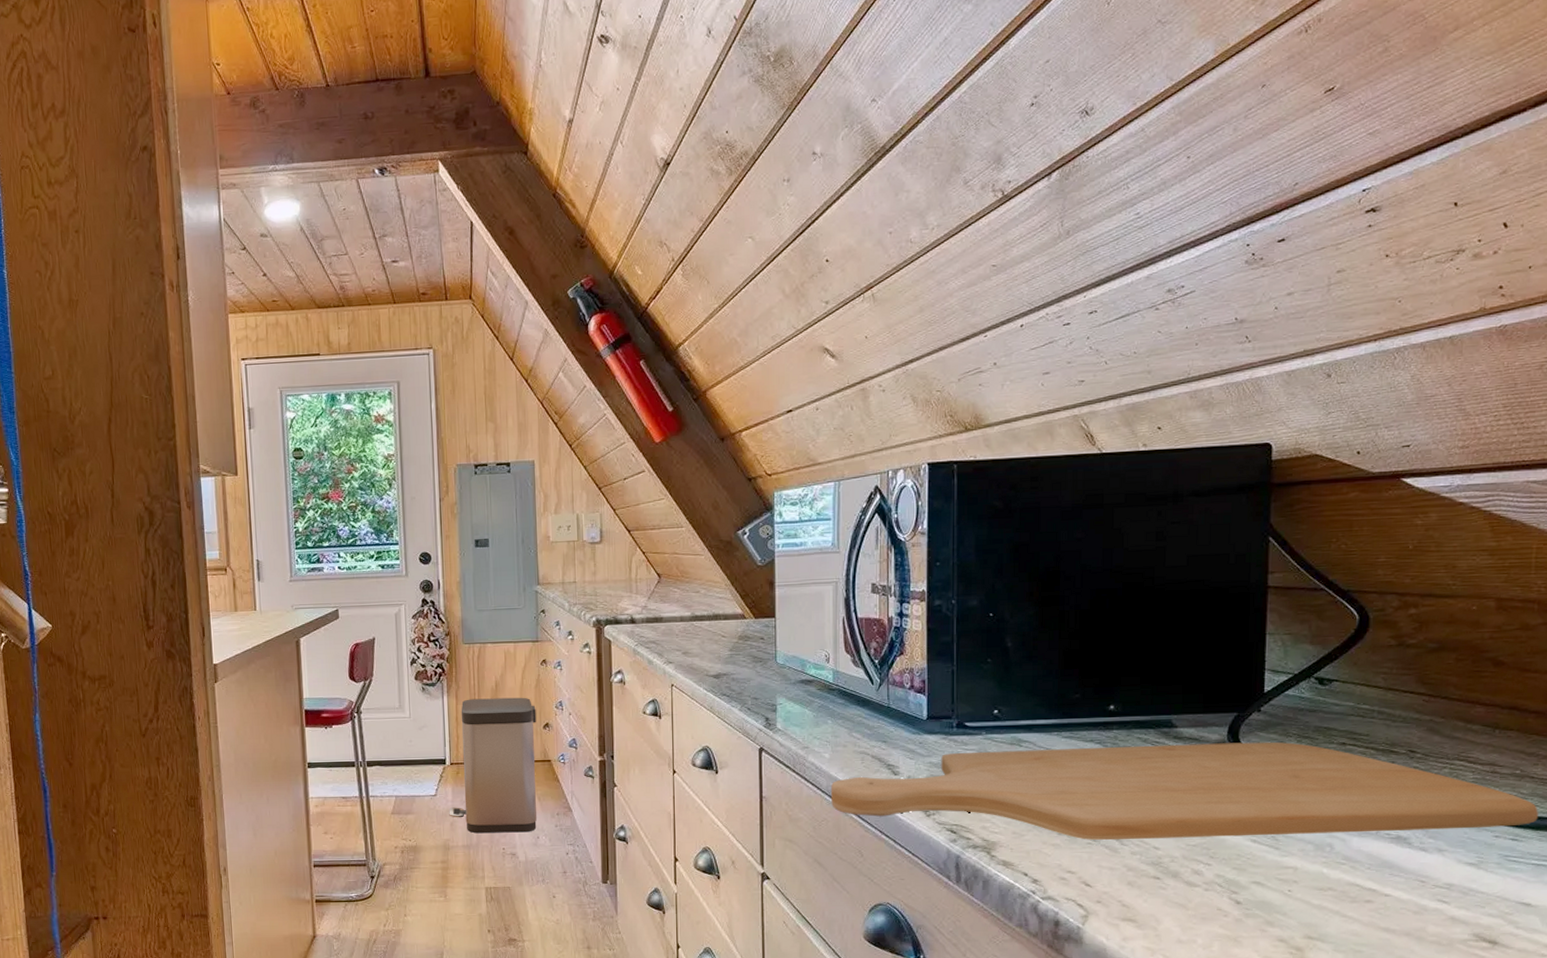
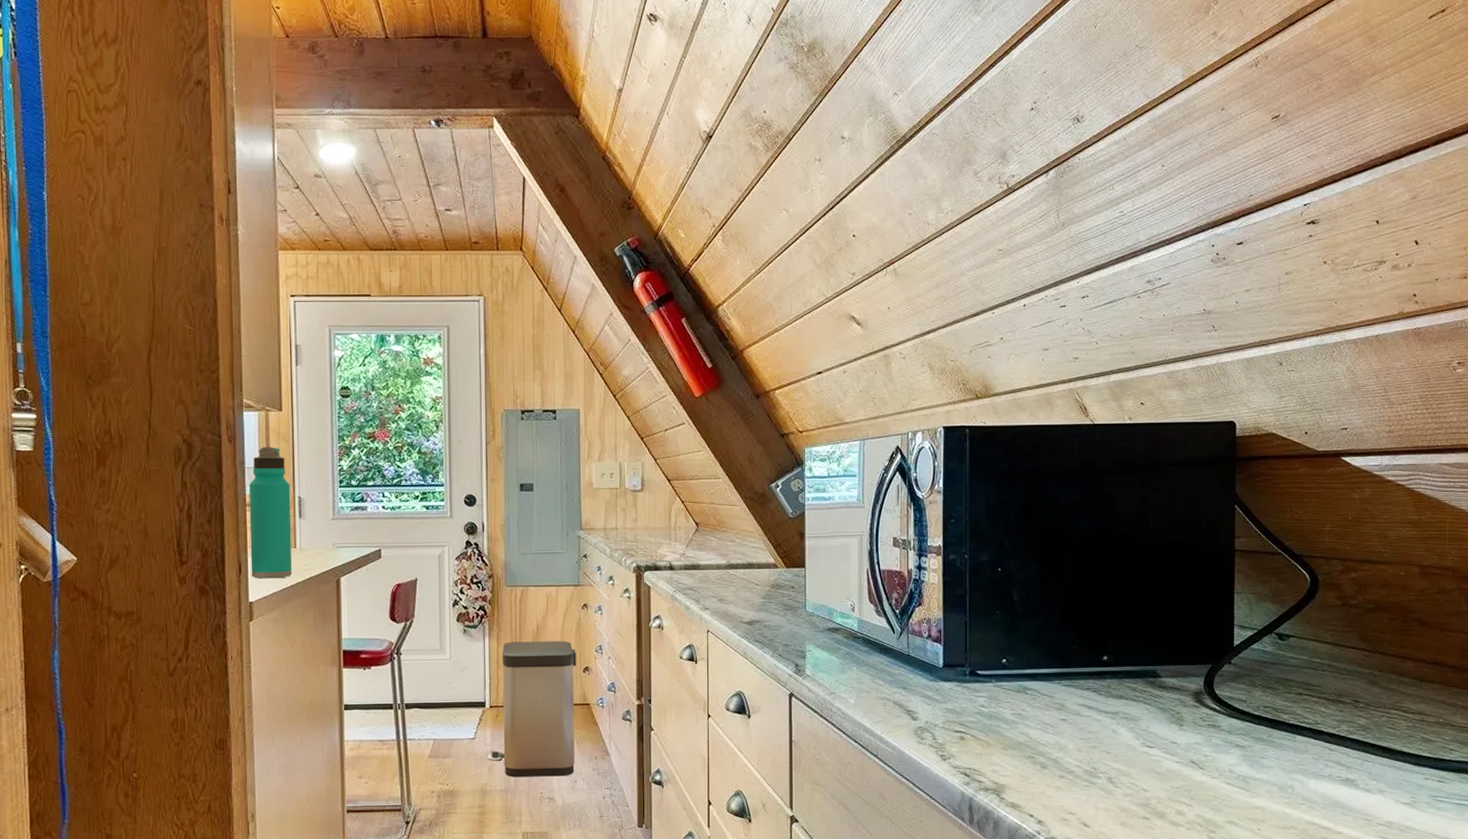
water bottle: none [209,511,253,641] -> present [249,447,292,579]
chopping board: present [830,741,1538,840] -> none [855,691,1459,783]

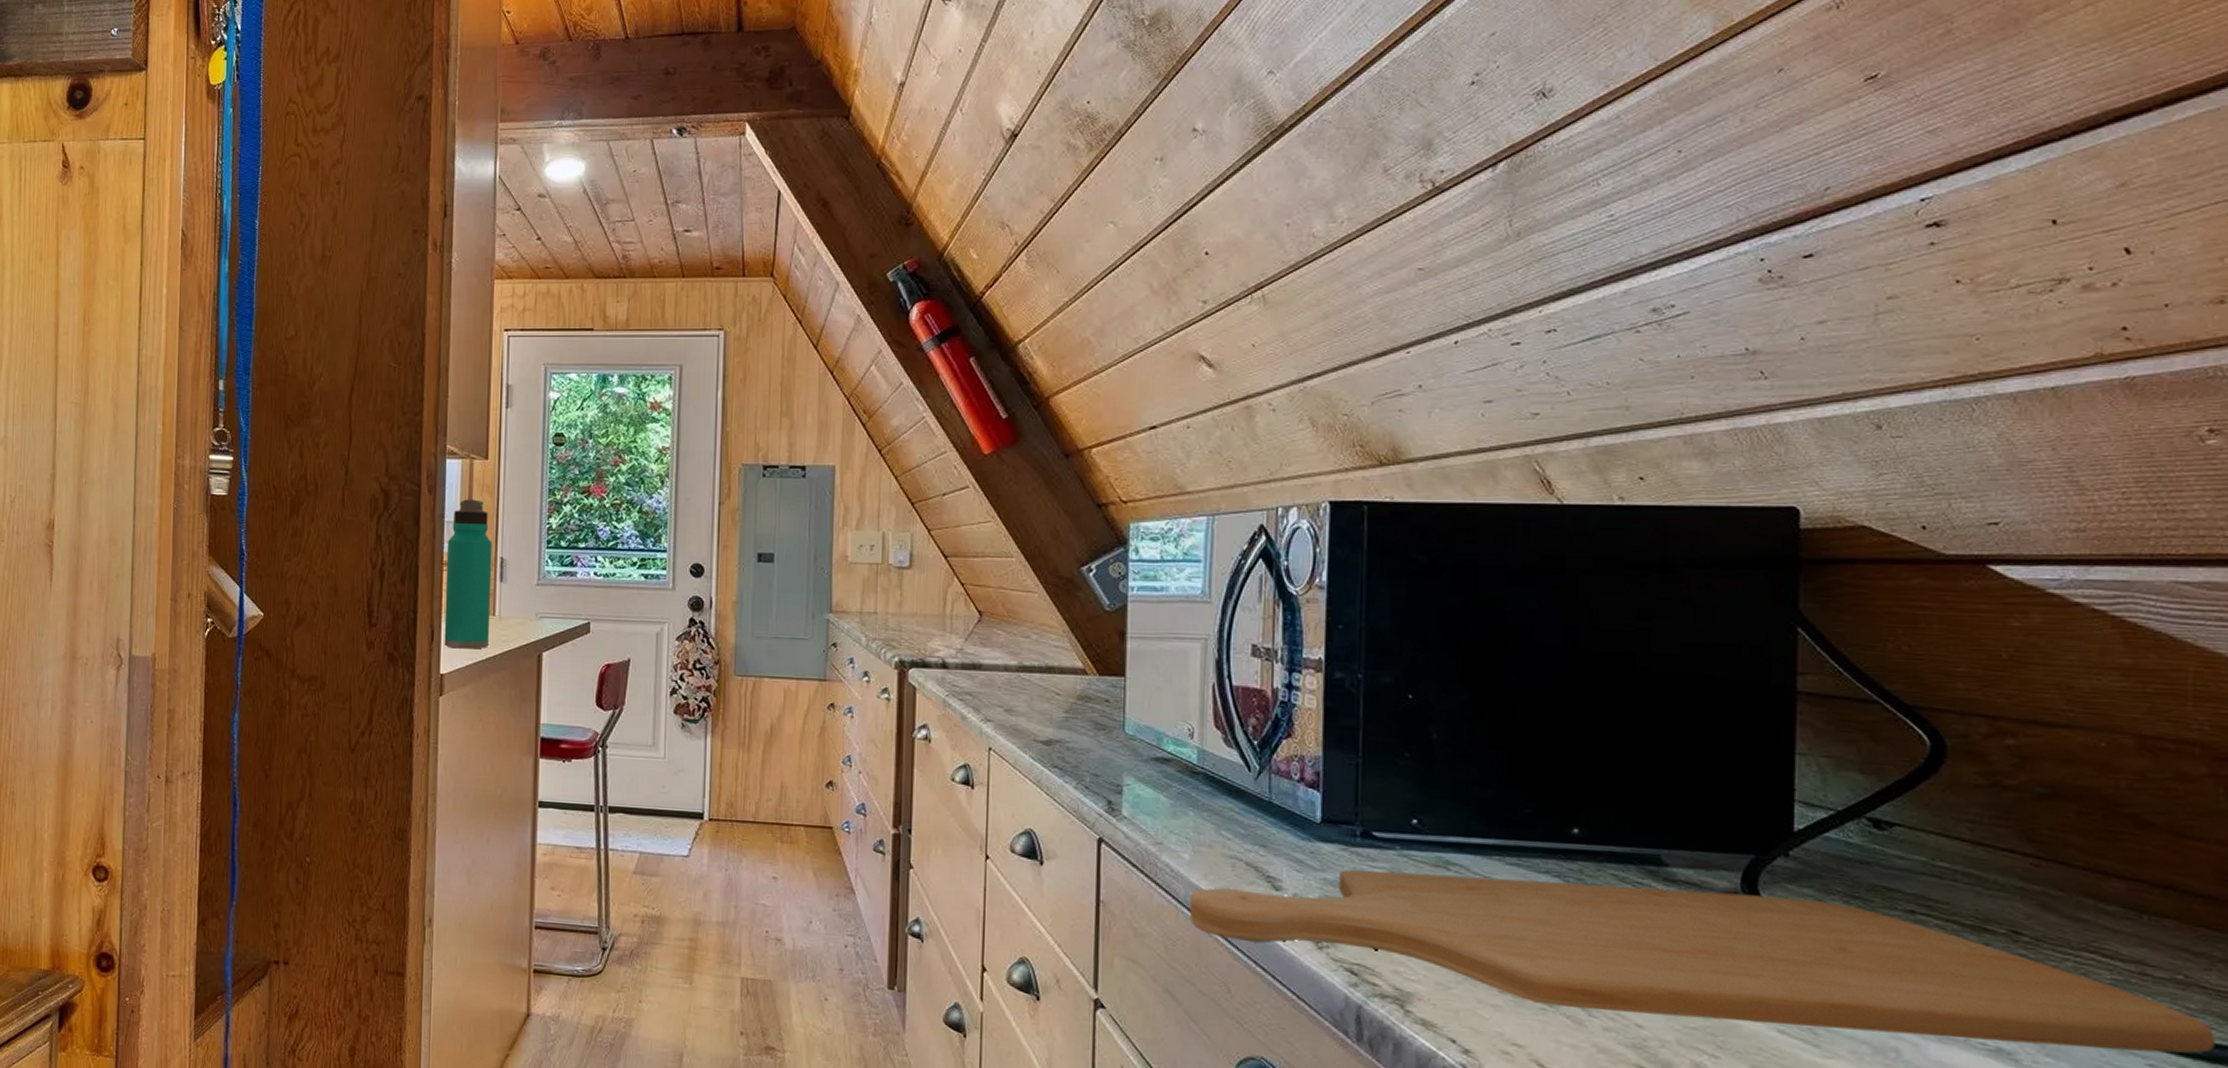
pedal bin: present [487,640,576,778] -> none [703,742,818,914]
chopping board: none [855,691,1459,783] -> present [1189,870,2215,1054]

